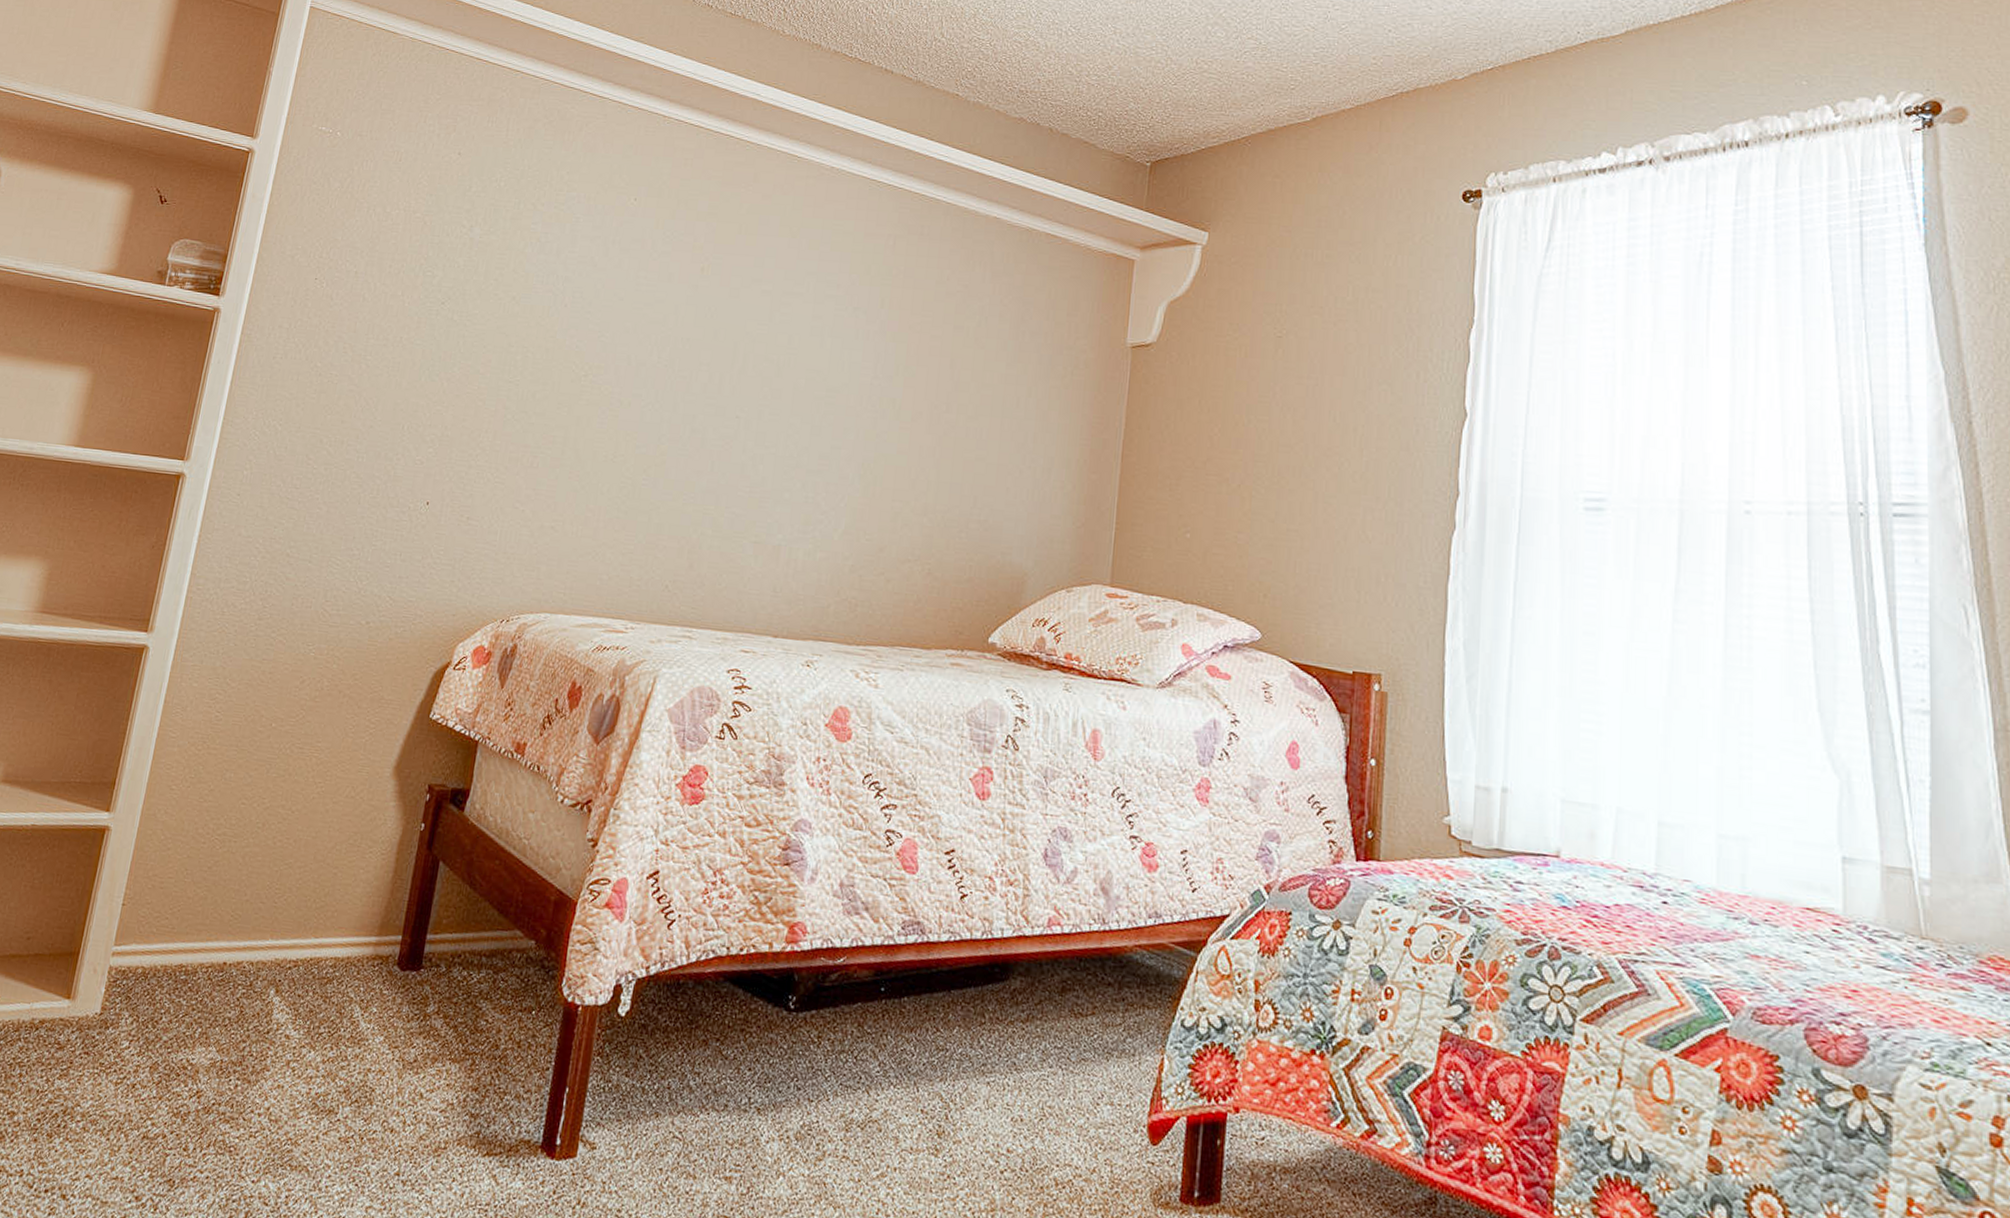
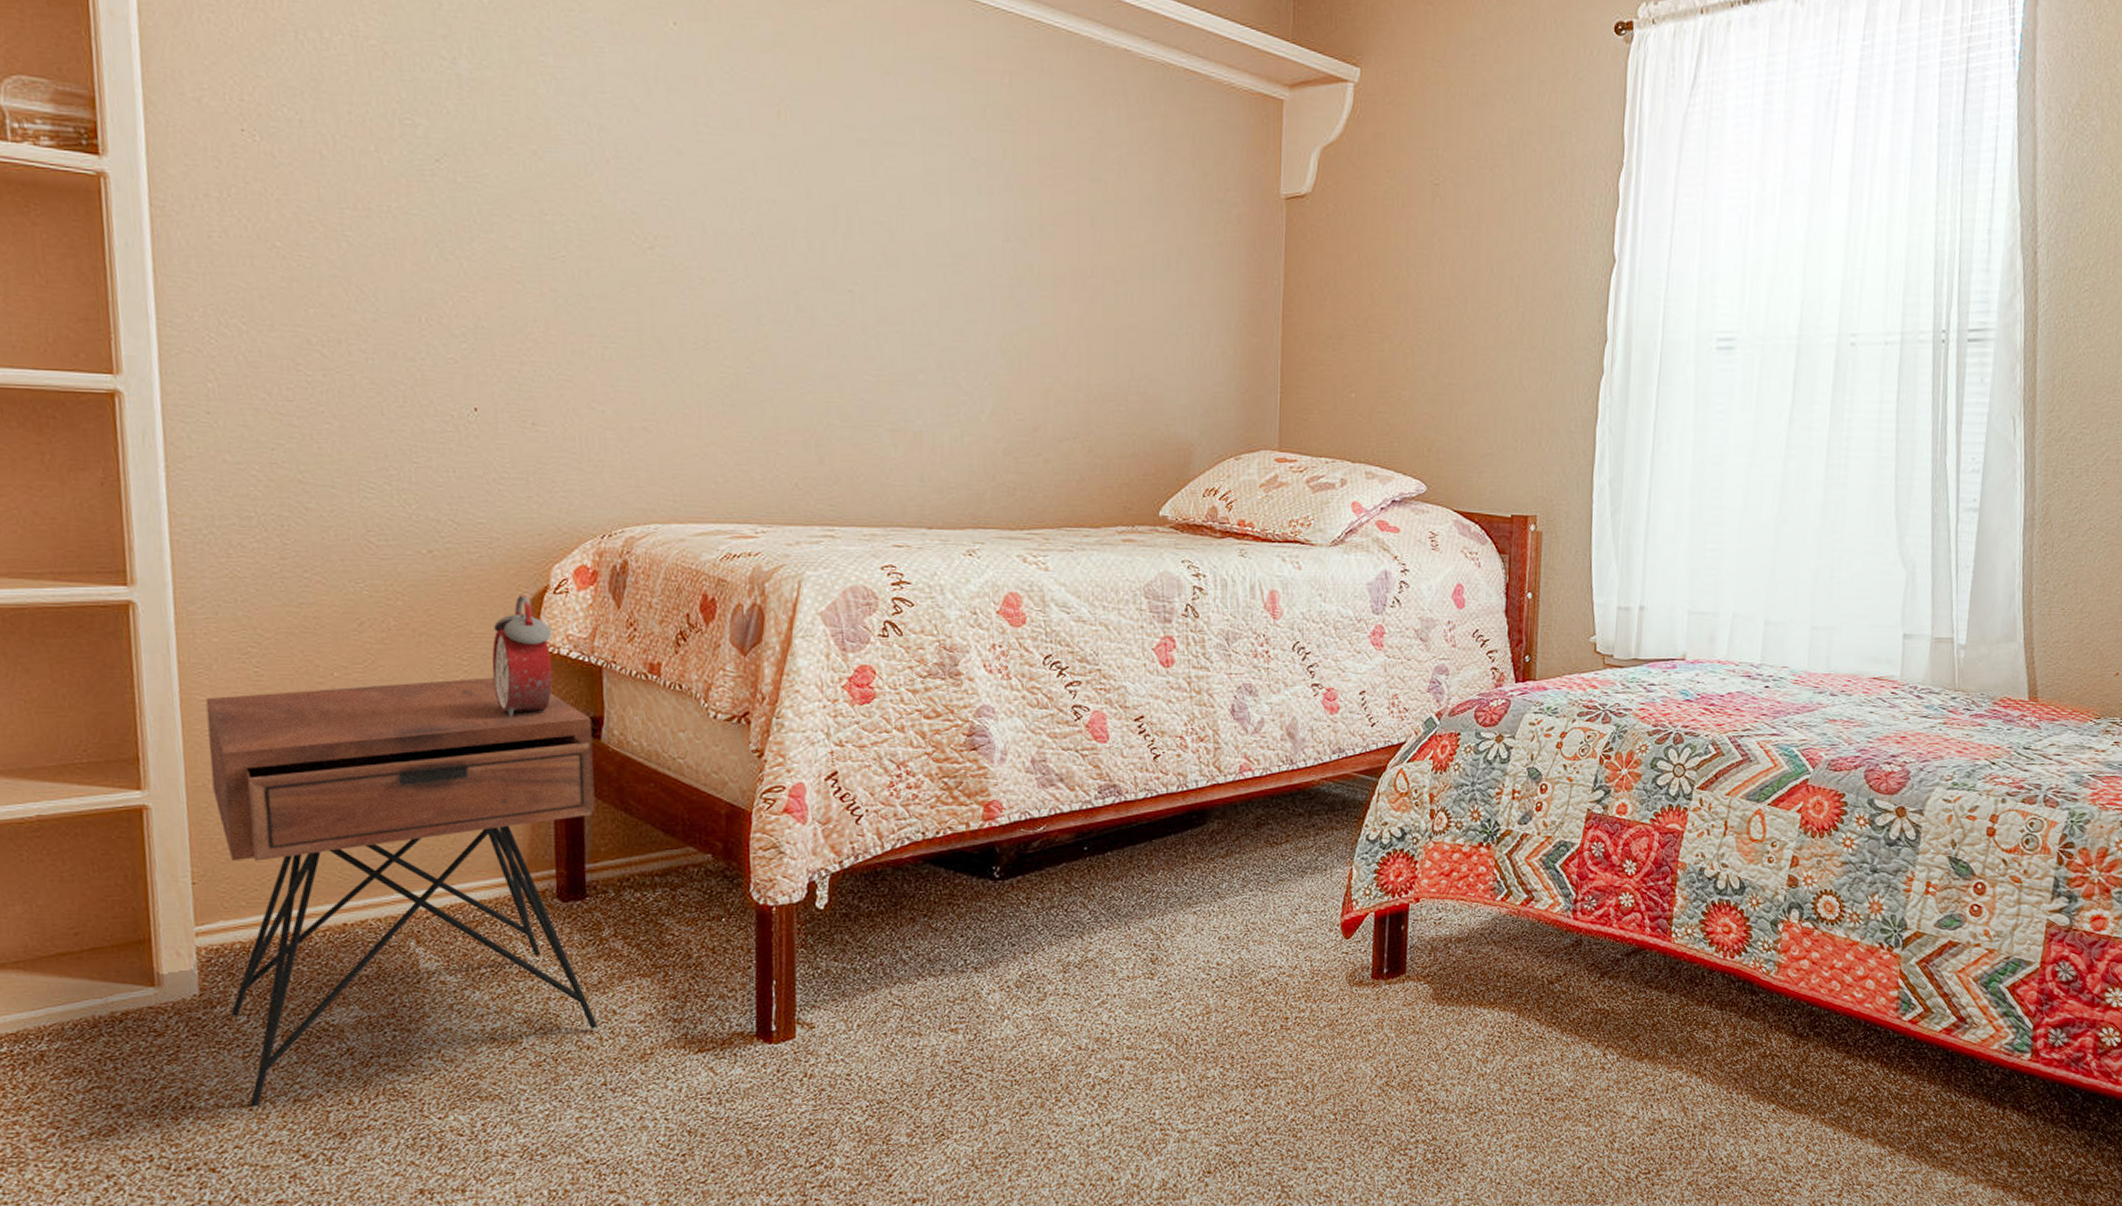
nightstand: none [108,735,460,1137] -> present [205,677,598,1107]
alarm clock: none [388,668,445,782] -> present [491,595,553,718]

